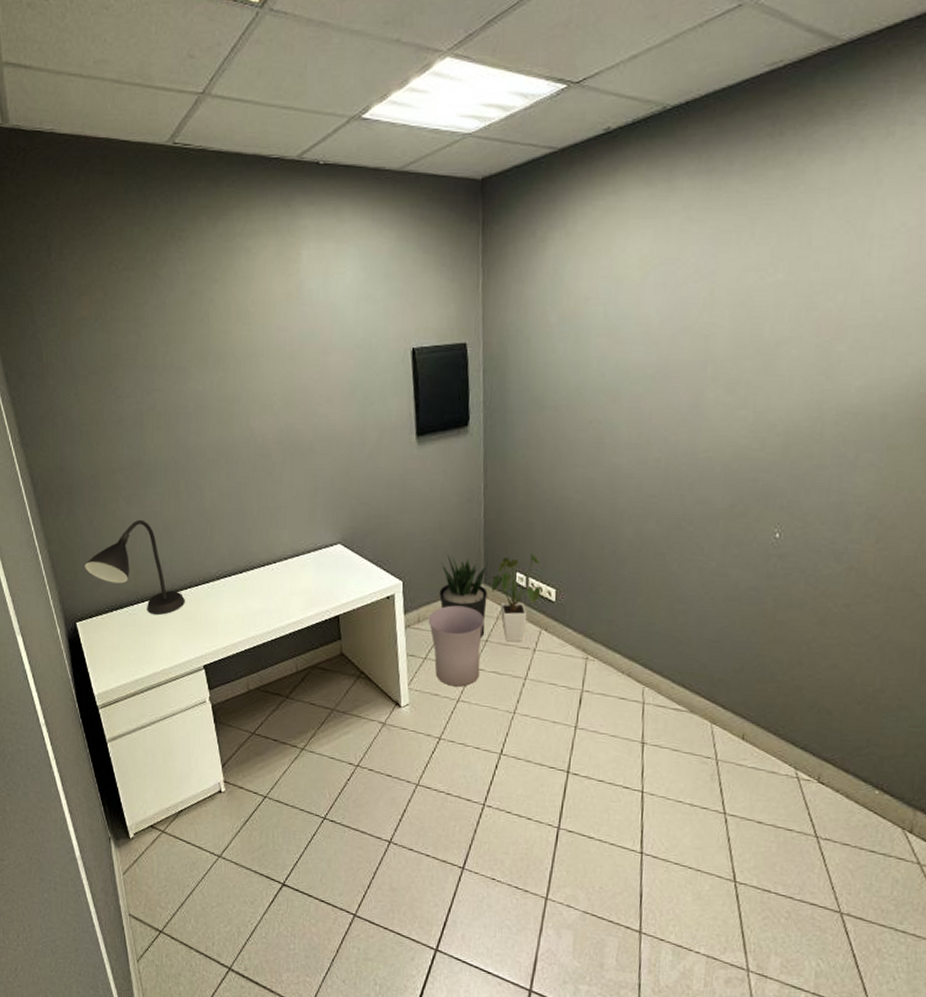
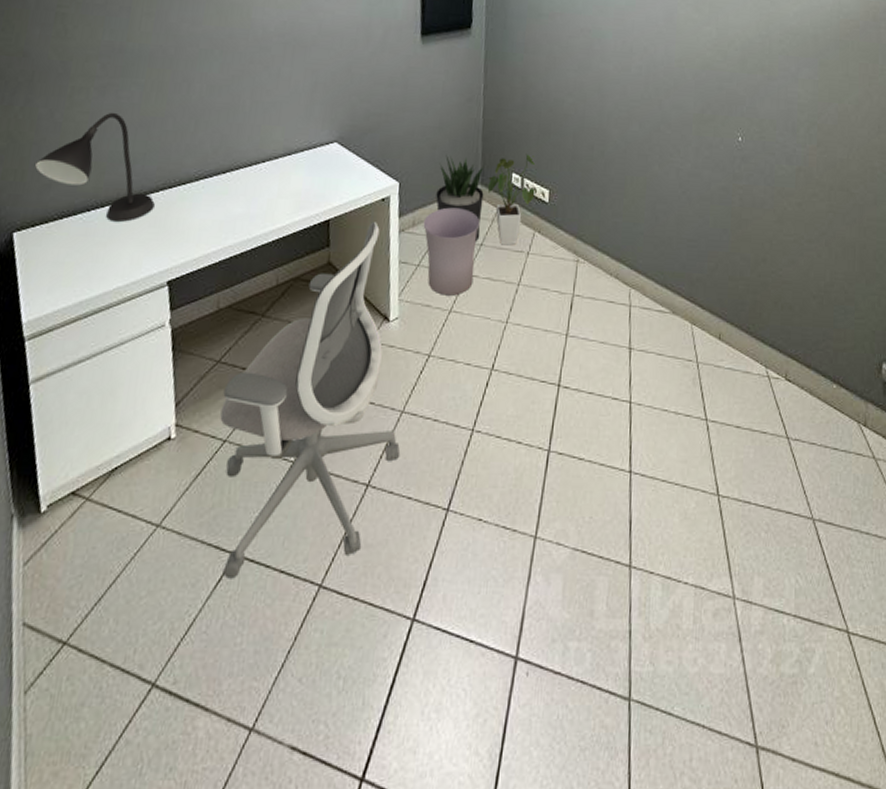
office chair: none [259,618,418,902] -> present [220,222,401,579]

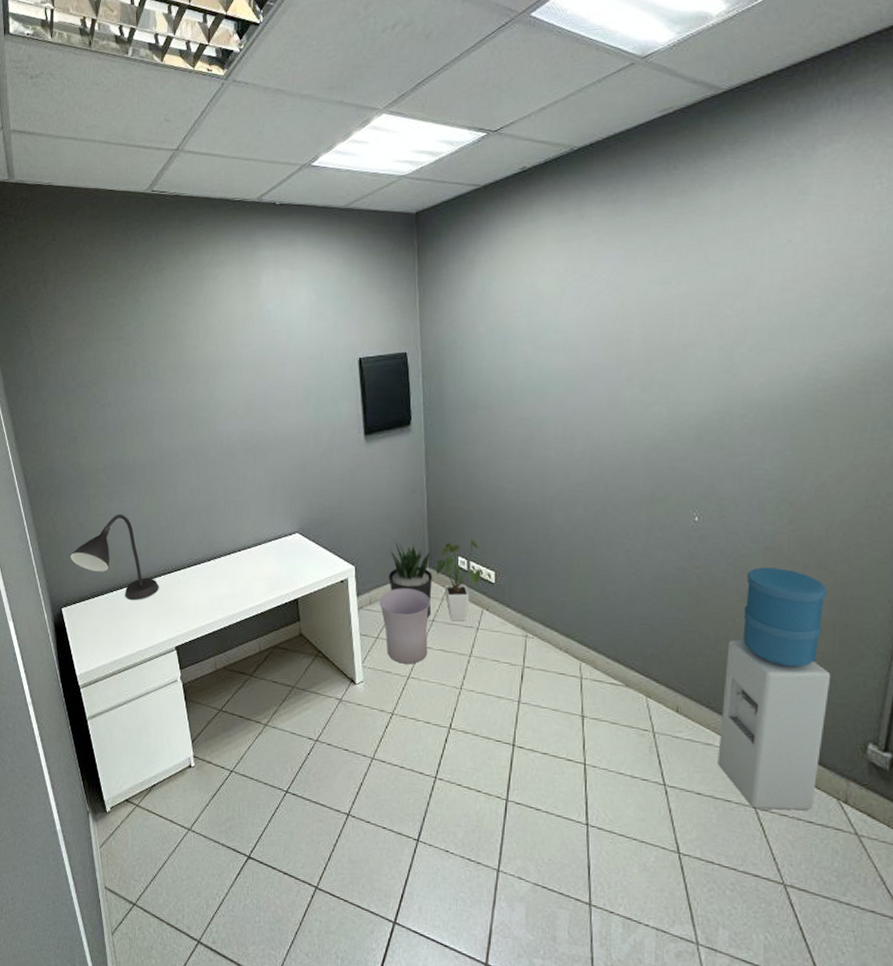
office chair: present [220,222,401,579] -> none [226,600,374,874]
water cooler: none [755,188,852,439] -> present [718,567,831,811]

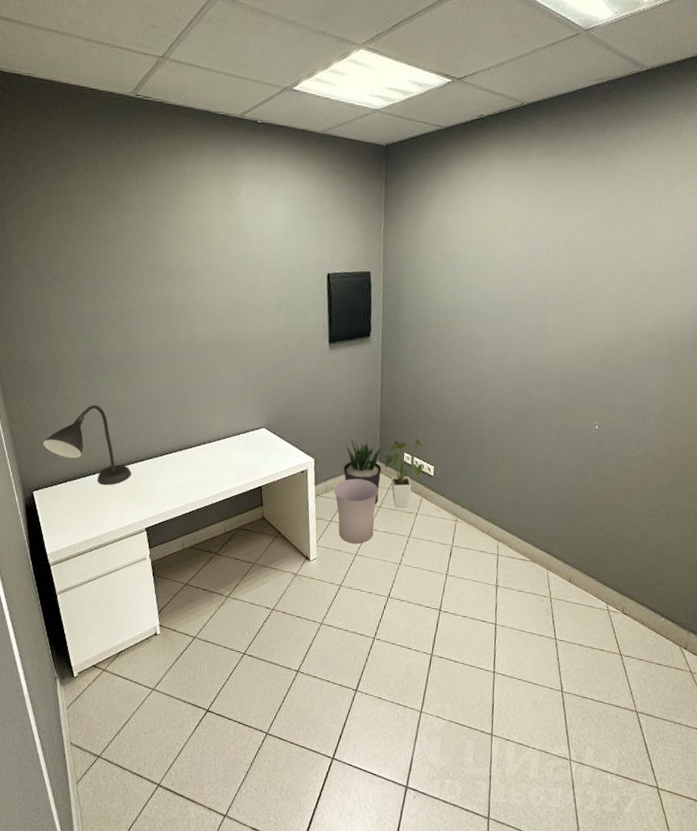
water cooler: present [718,567,831,811] -> none [596,467,688,656]

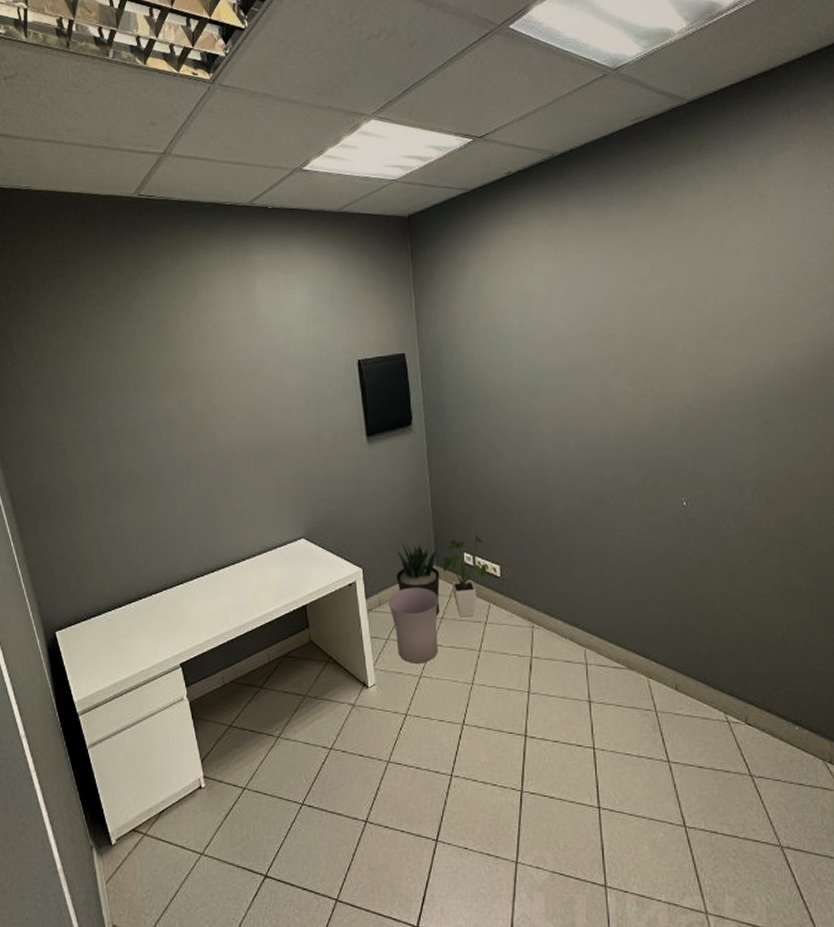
desk lamp: present [43,404,131,486] -> none [63,528,161,619]

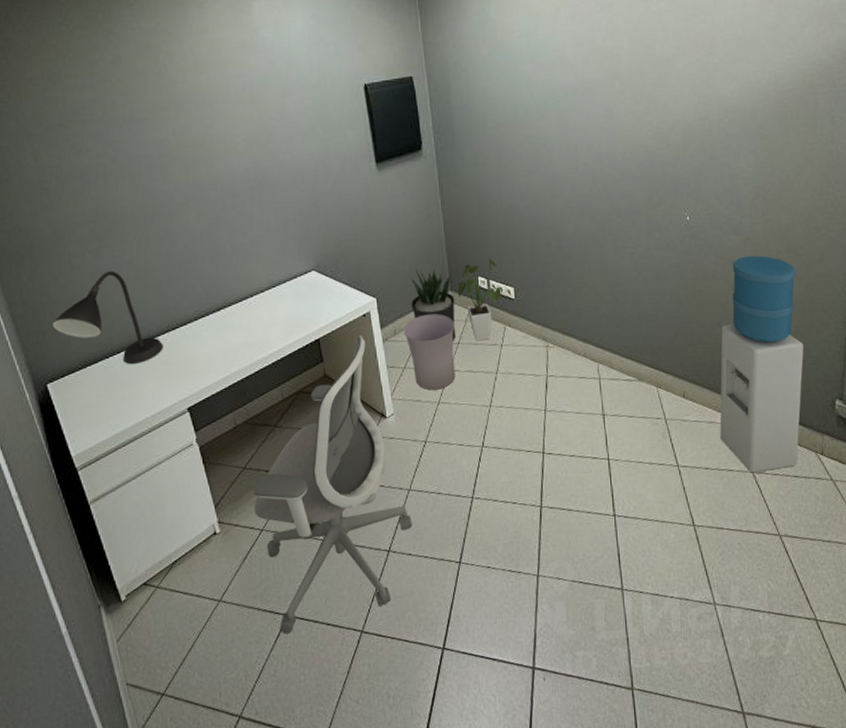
desk lamp: none [63,528,161,619] -> present [52,270,163,365]
office chair: none [238,604,391,894] -> present [253,335,413,634]
water cooler: none [715,546,812,777] -> present [720,255,804,473]

